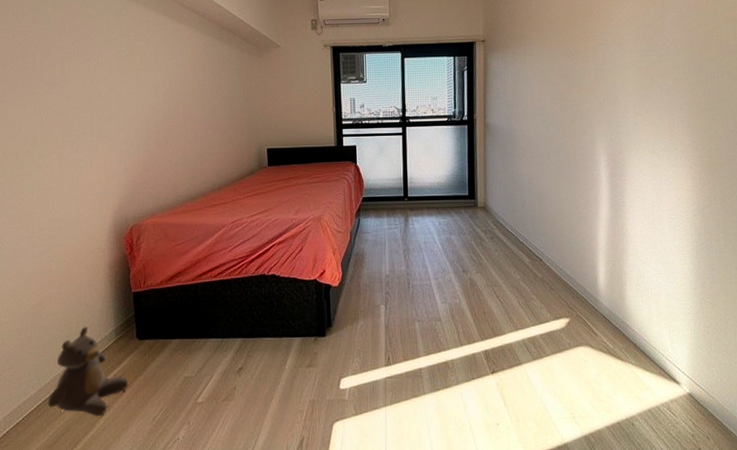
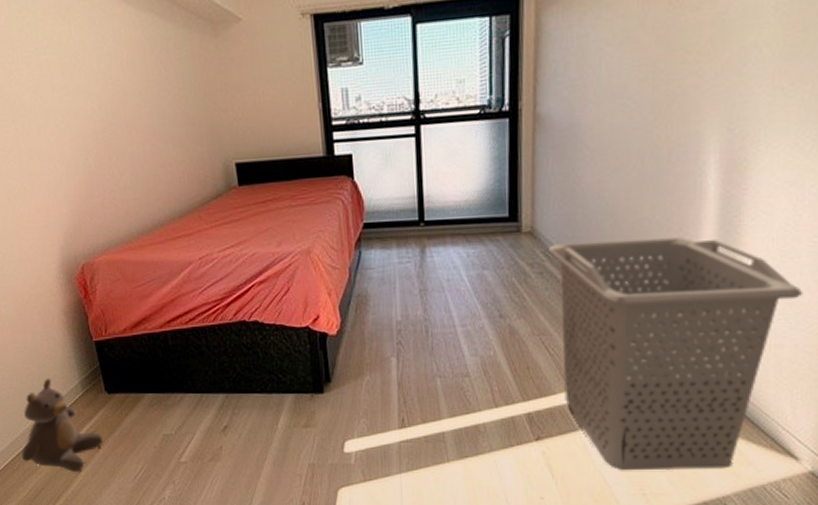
laundry basket: none [496,212,669,398] -> present [548,236,804,471]

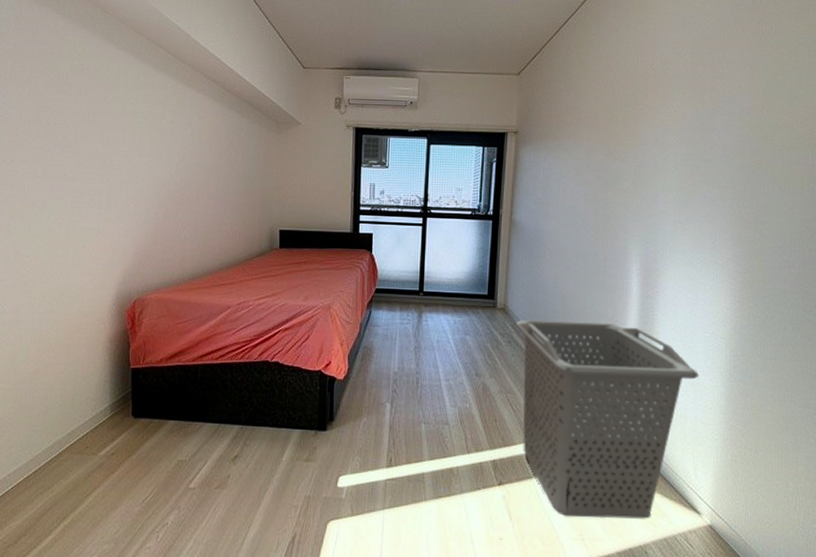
teddy bear: present [21,378,104,473] -> none [37,399,121,493]

